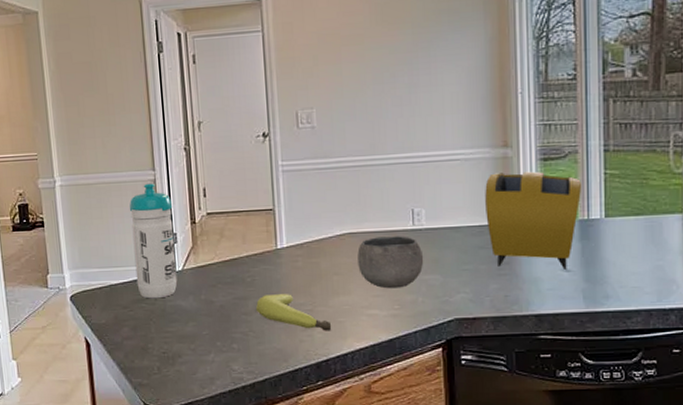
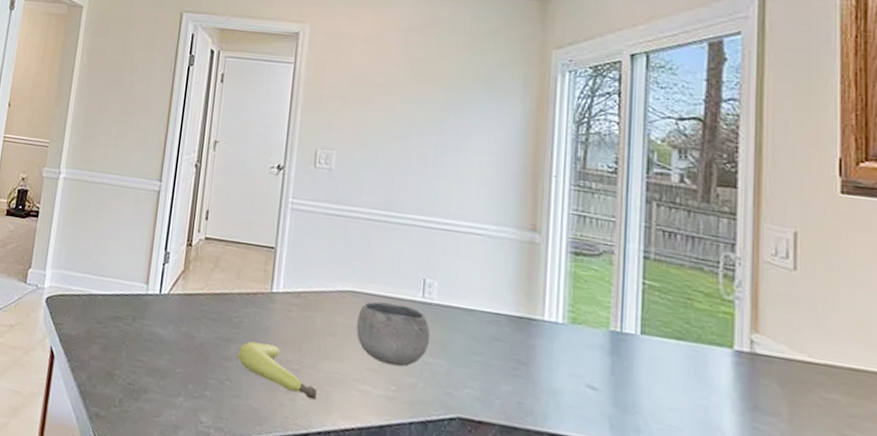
water bottle: present [129,183,178,299] -> none [117,193,172,321]
toaster: present [485,171,582,270] -> none [505,257,617,386]

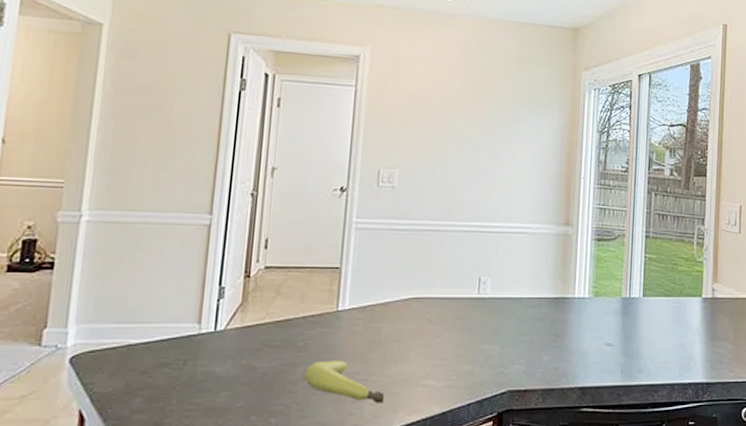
bowl: present [356,301,431,367] -> none [420,304,485,358]

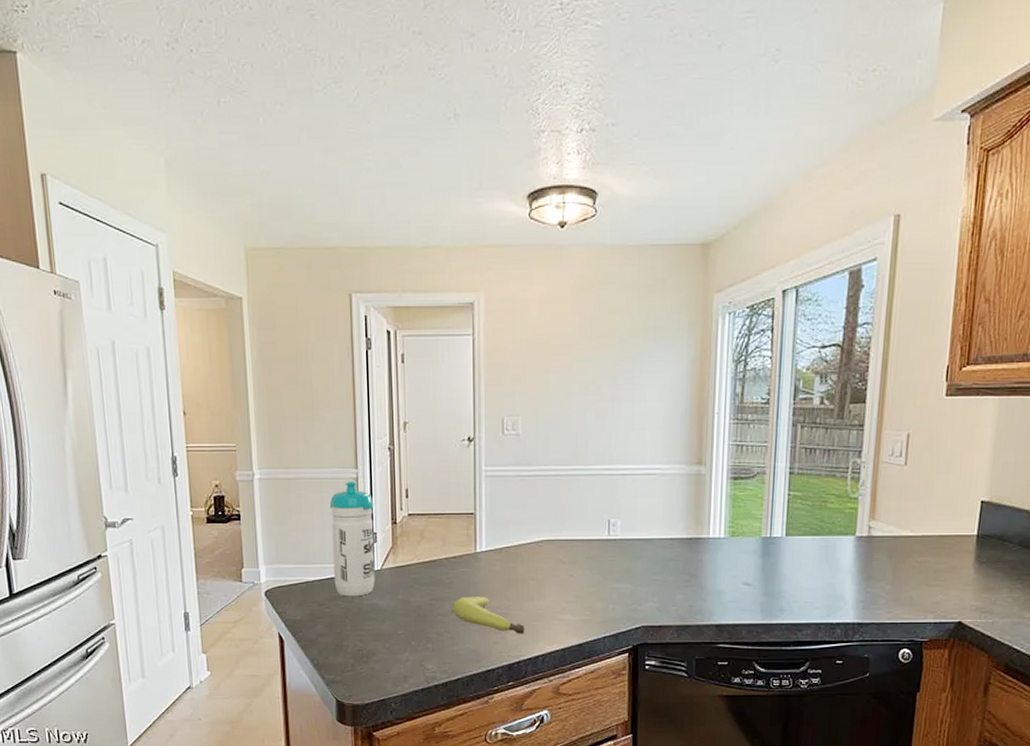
water bottle: none [163,228,227,363] -> present [329,481,376,597]

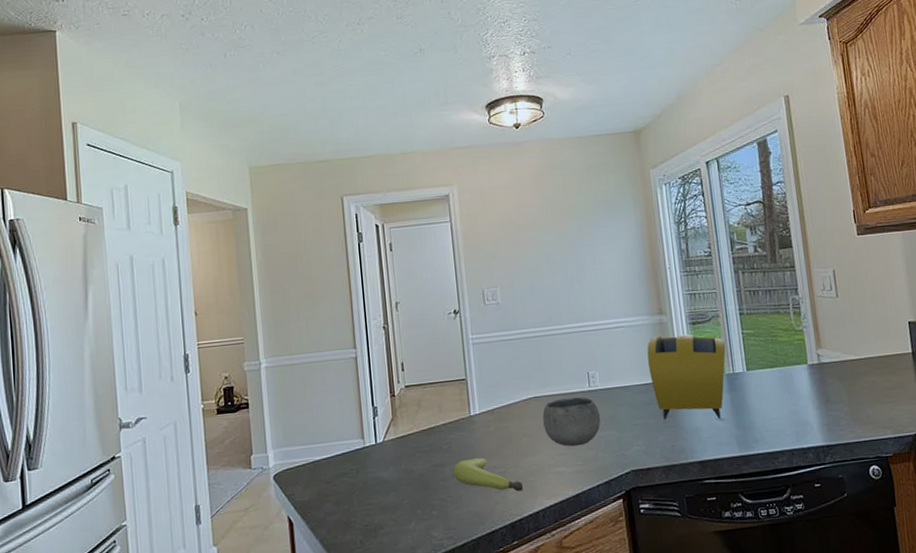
water bottle: present [329,481,376,597] -> none [332,360,379,473]
bowl: none [554,545,617,595] -> present [542,397,601,447]
toaster: none [677,489,768,583] -> present [647,334,726,420]

